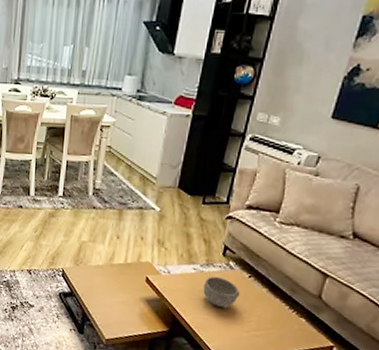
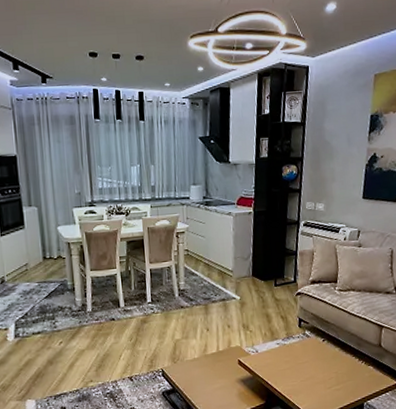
bowl: present [203,276,240,309] -> none [288,346,319,373]

